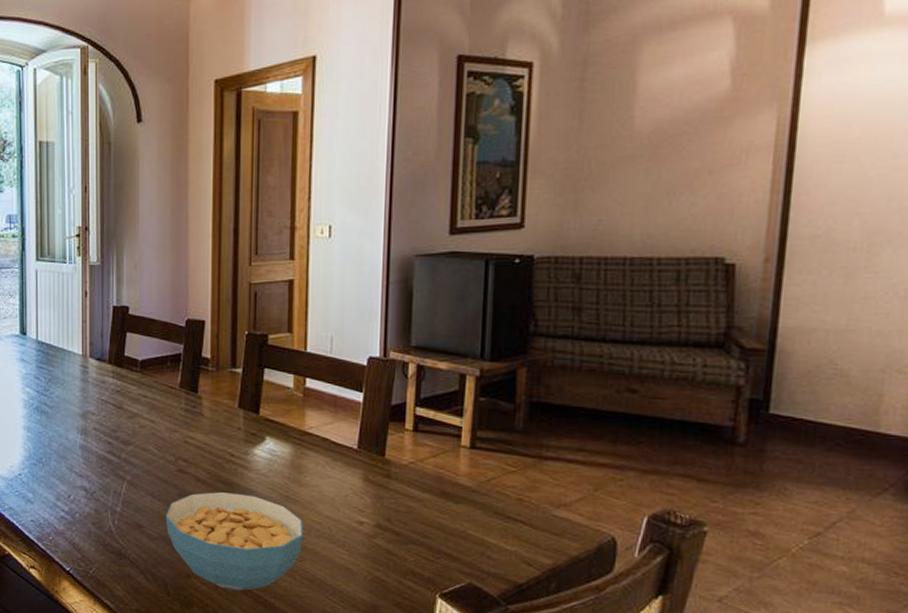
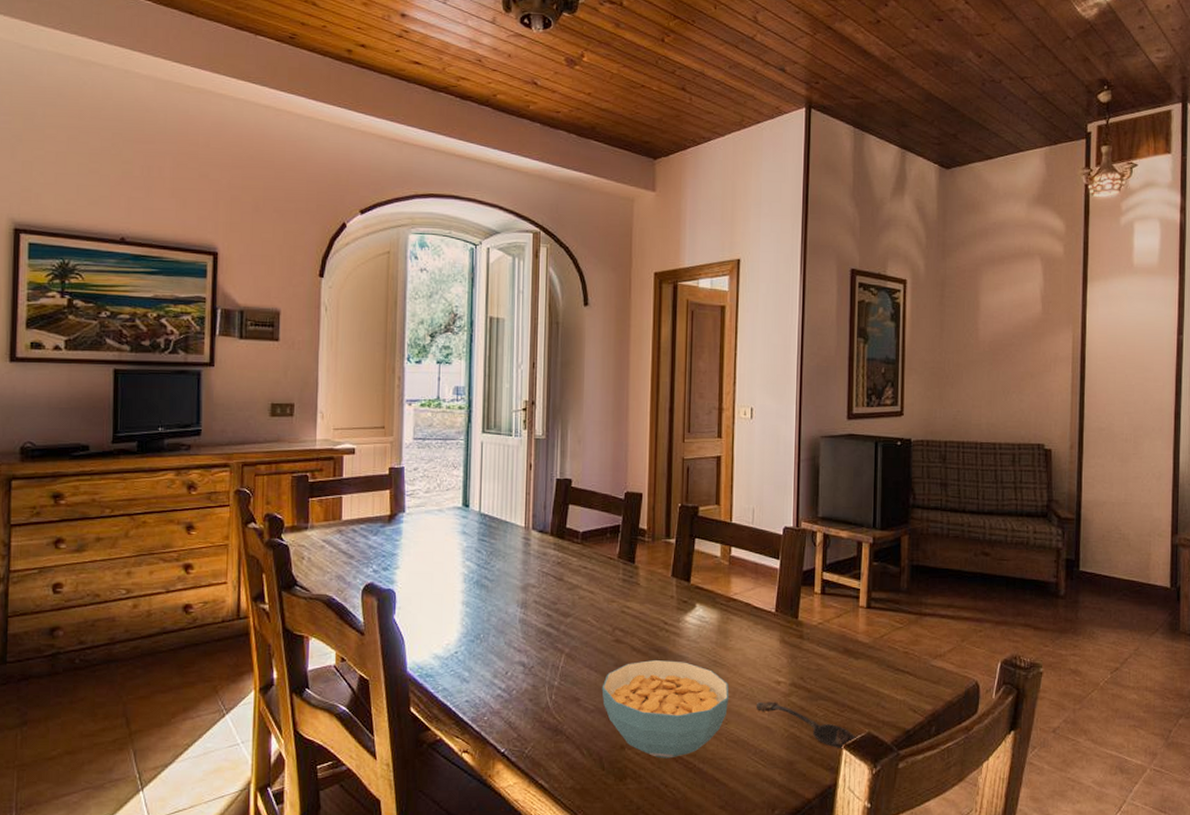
spoon: none [335,541,457,598] -> present [757,701,859,749]

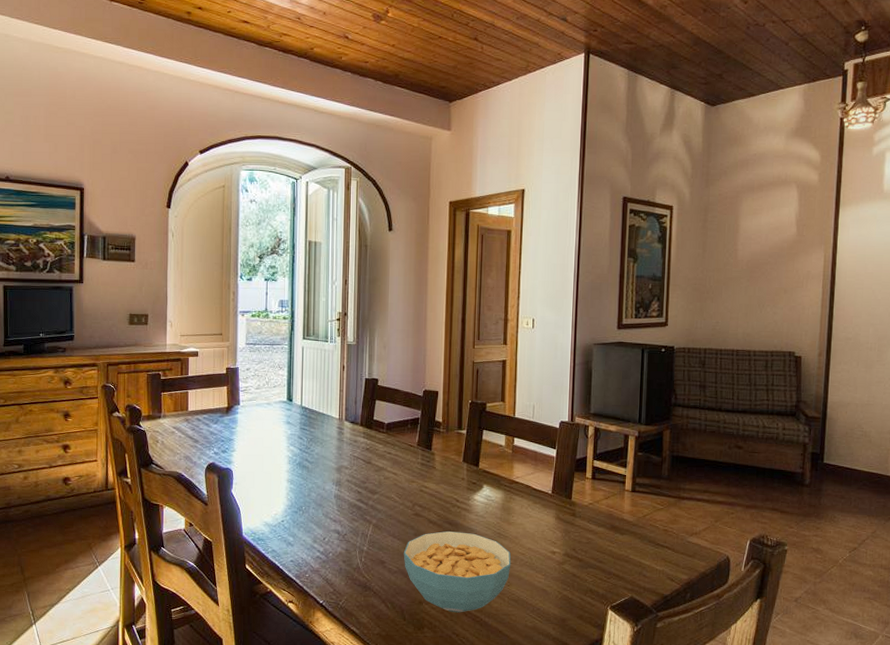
spoon: present [757,701,859,749] -> none [535,568,623,610]

